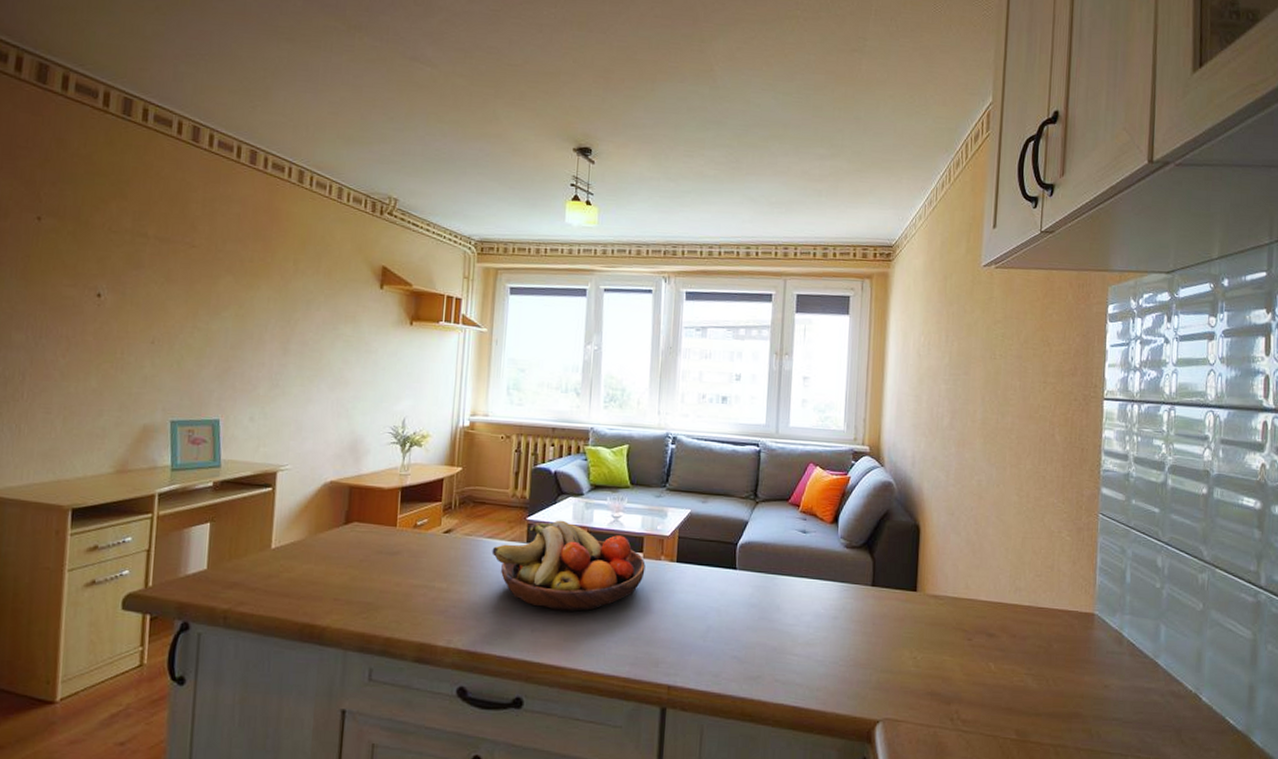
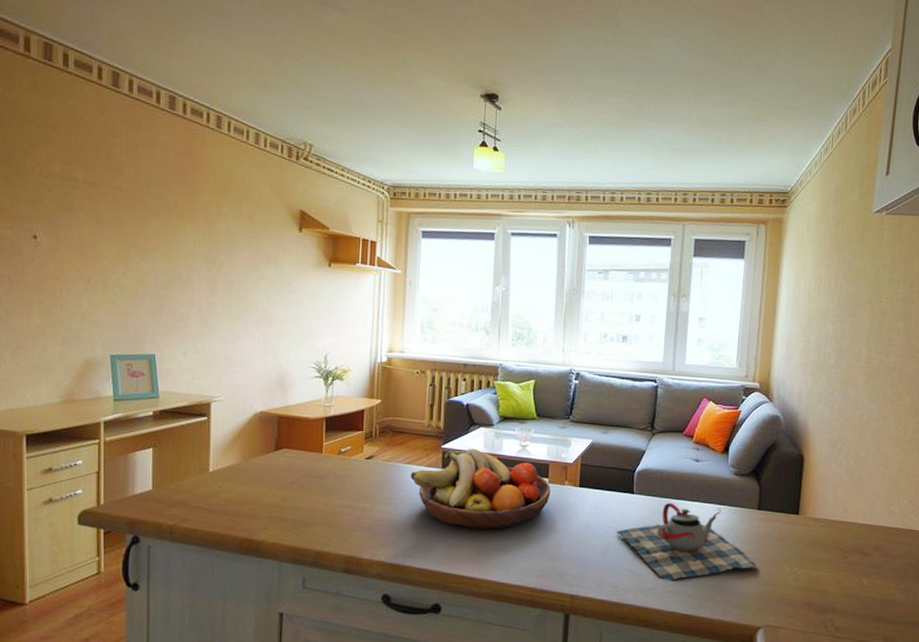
teapot: none [717,579,875,669] -> present [616,502,759,581]

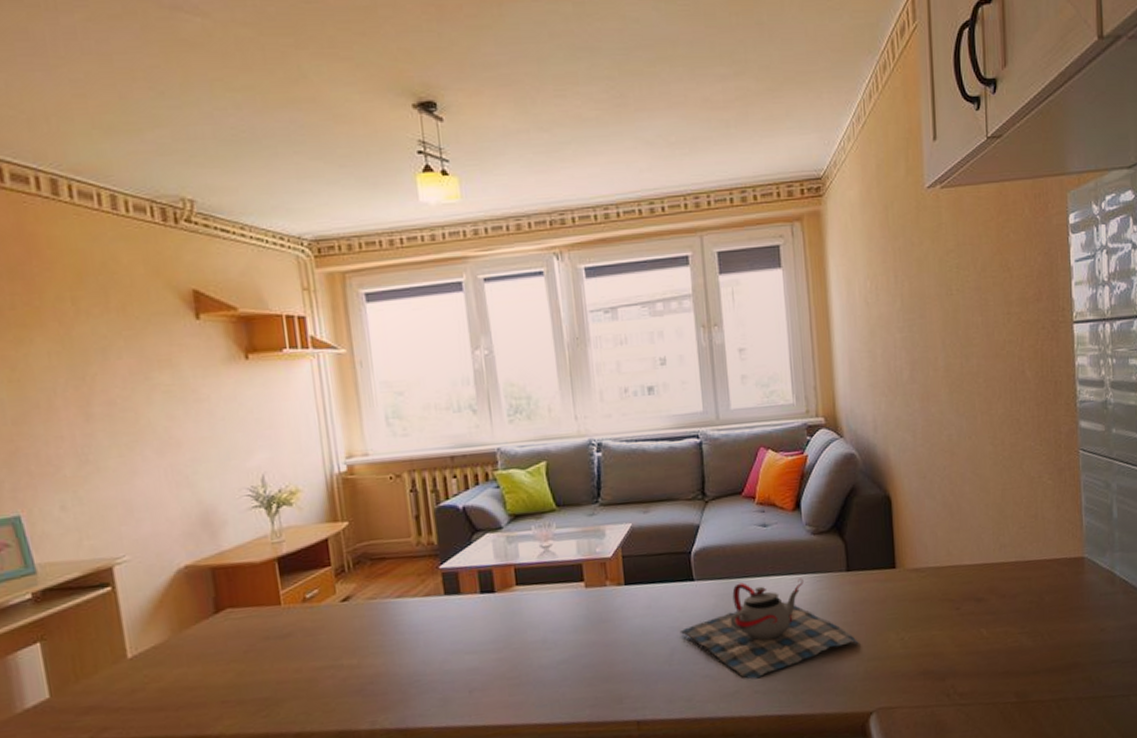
fruit bowl: present [410,448,551,530] -> none [404,561,590,665]

